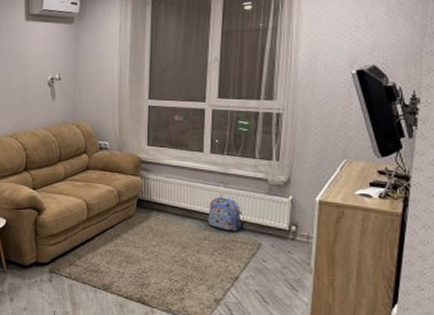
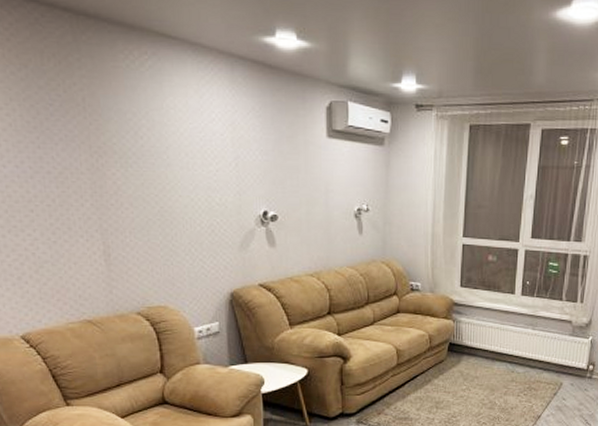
backpack: present [208,194,246,231] -> none [516,337,550,372]

